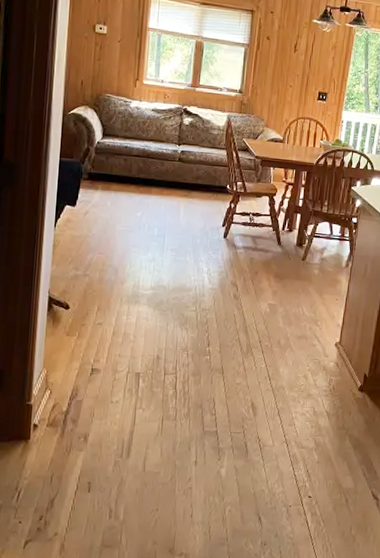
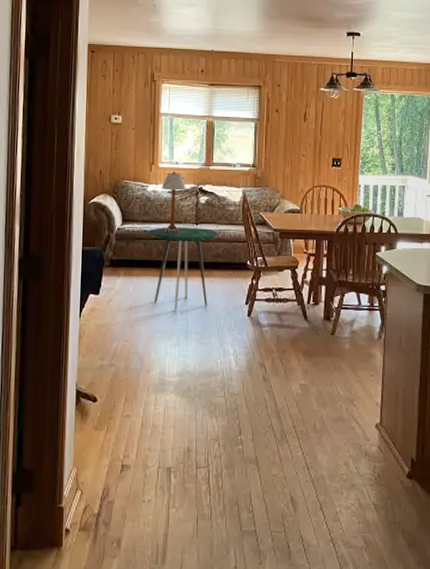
side table: none [129,144,200,227] -> present [148,227,218,310]
table lamp: none [145,90,171,153] -> present [161,172,187,234]

